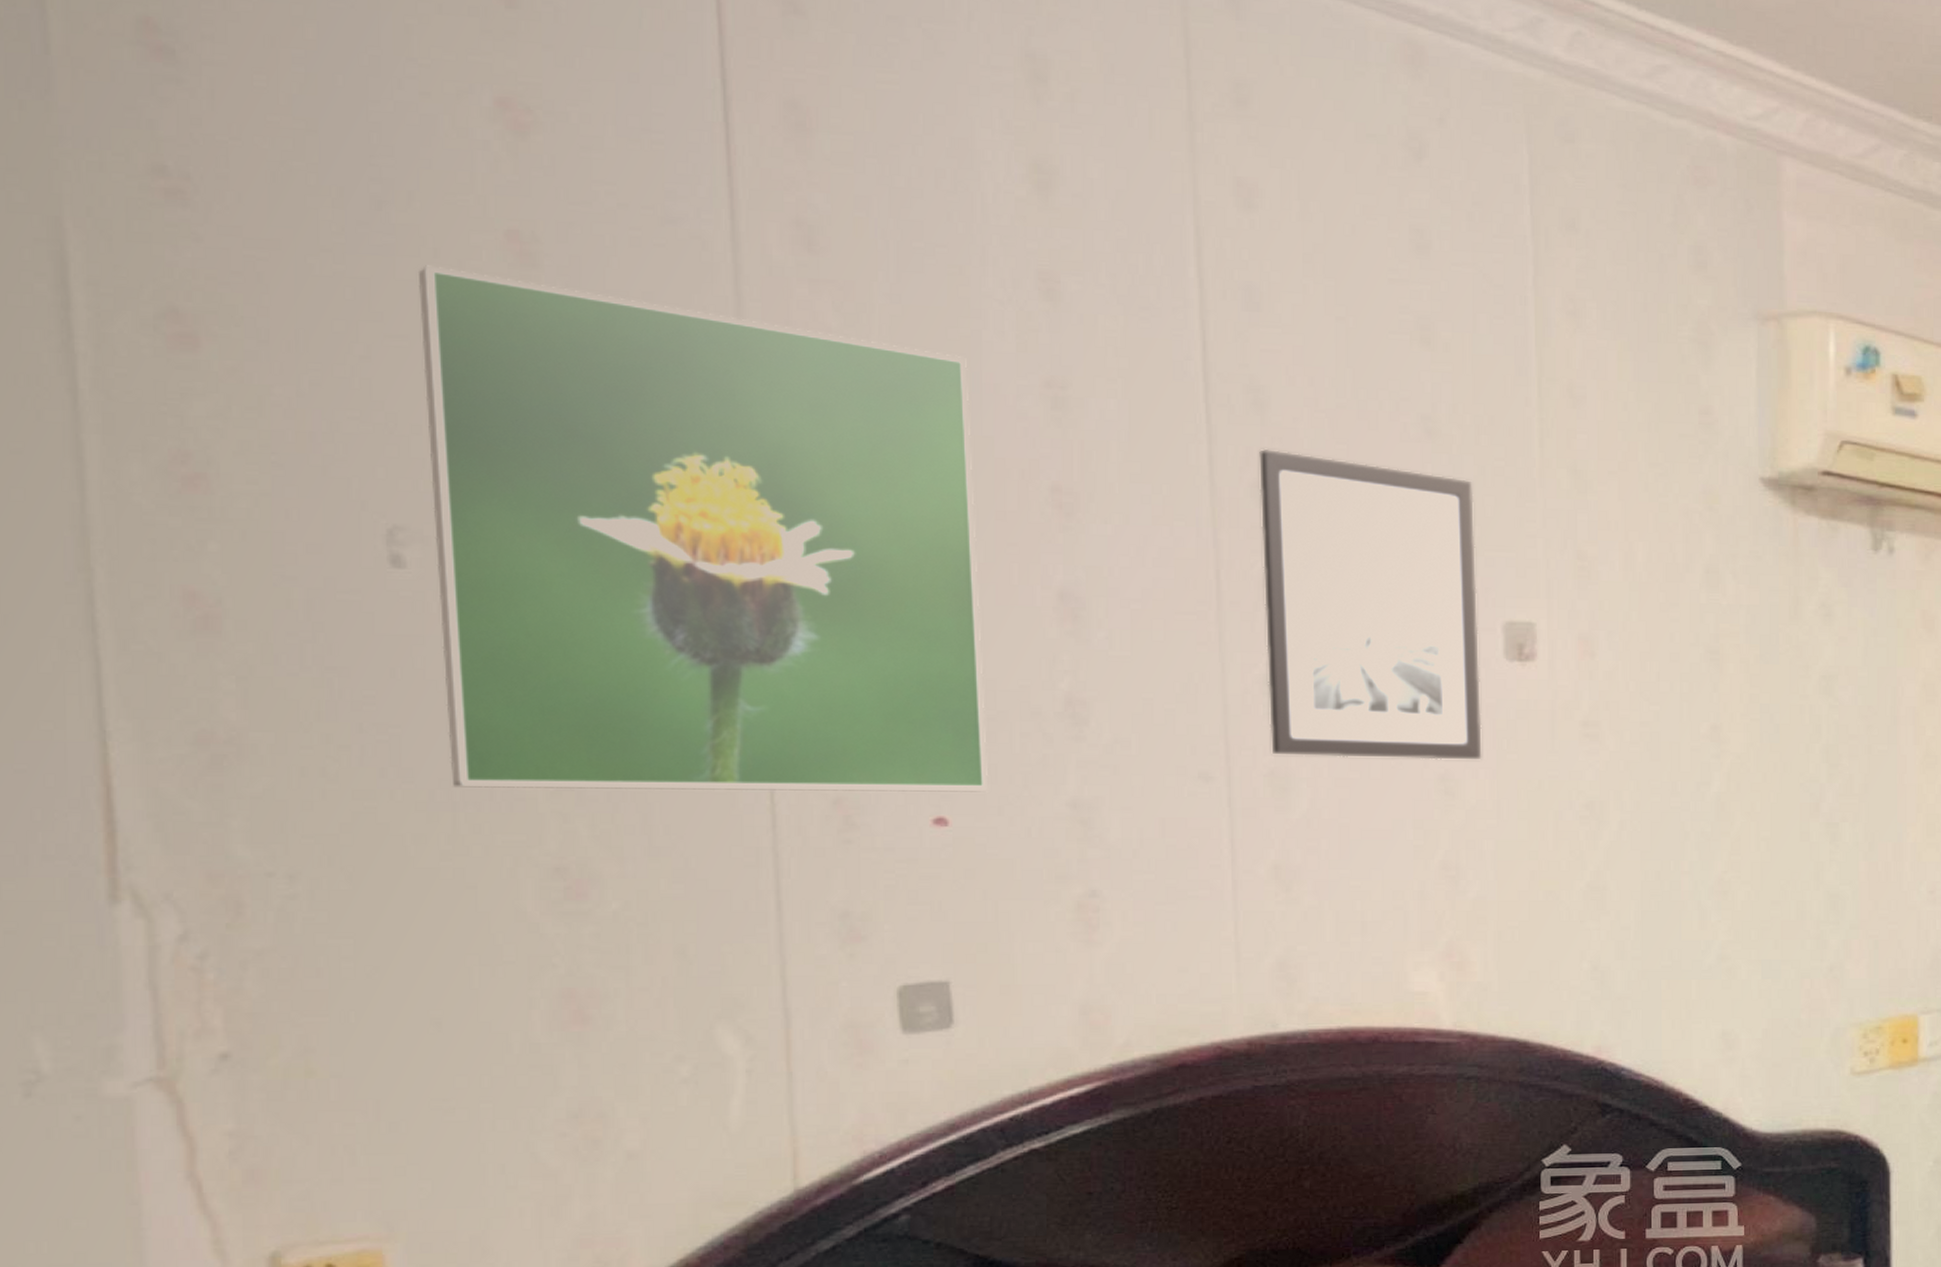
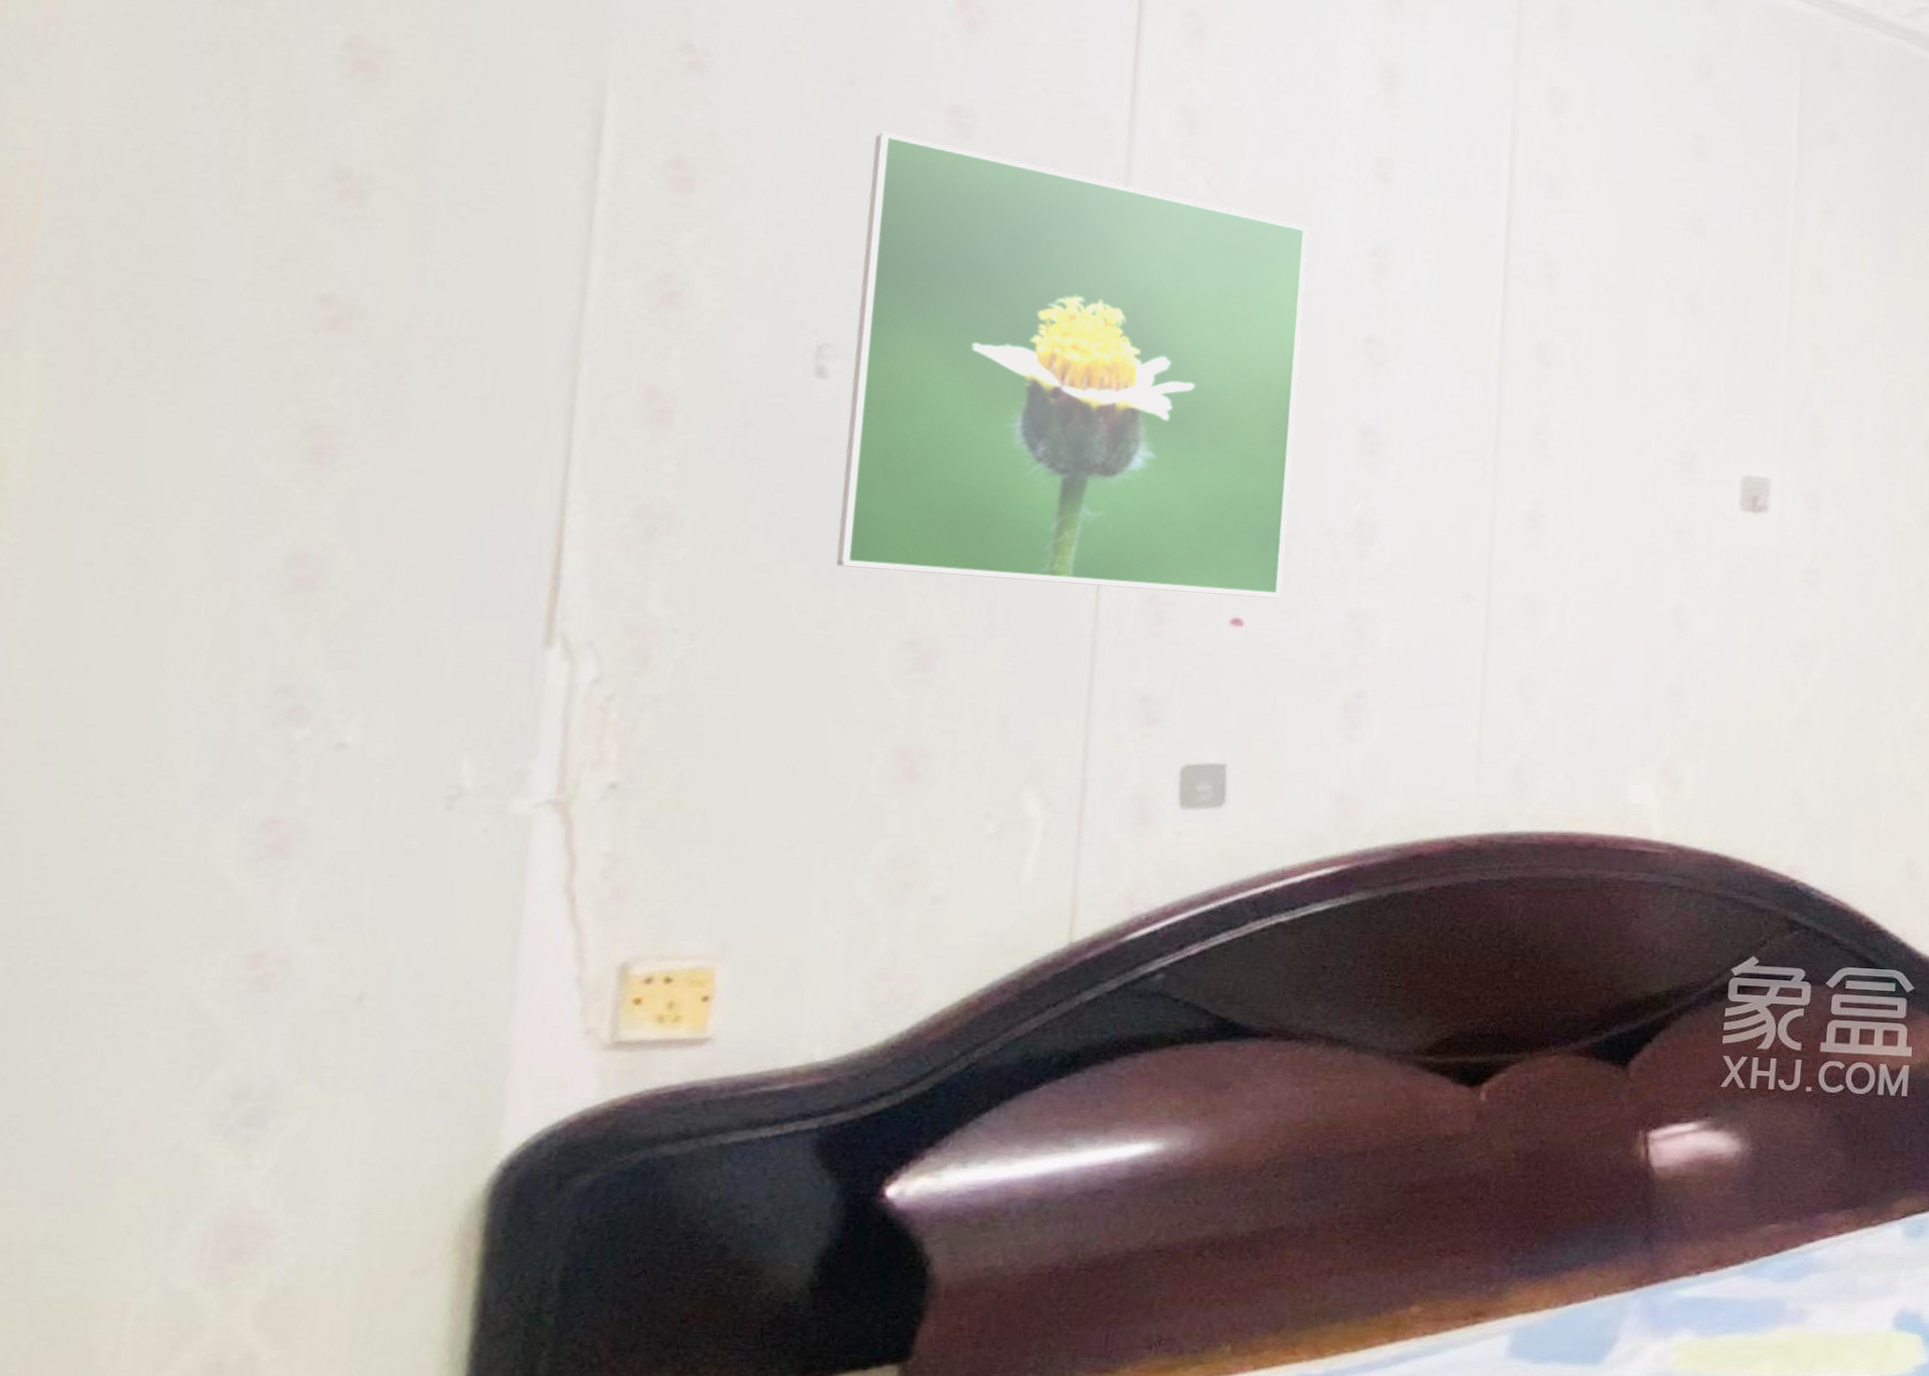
wall art: present [1258,448,1483,760] -> none [1527,315,1727,597]

